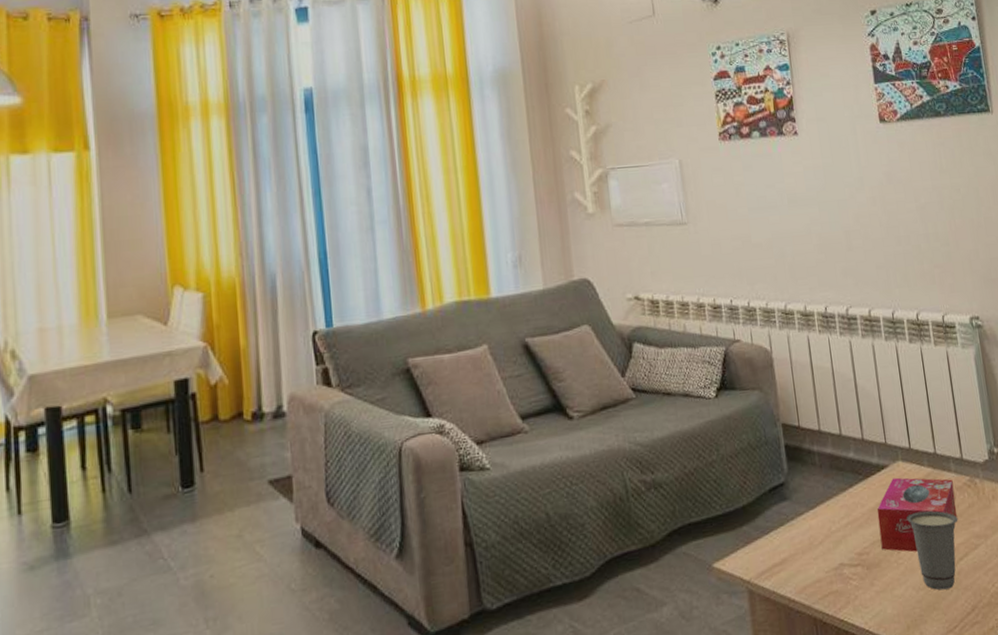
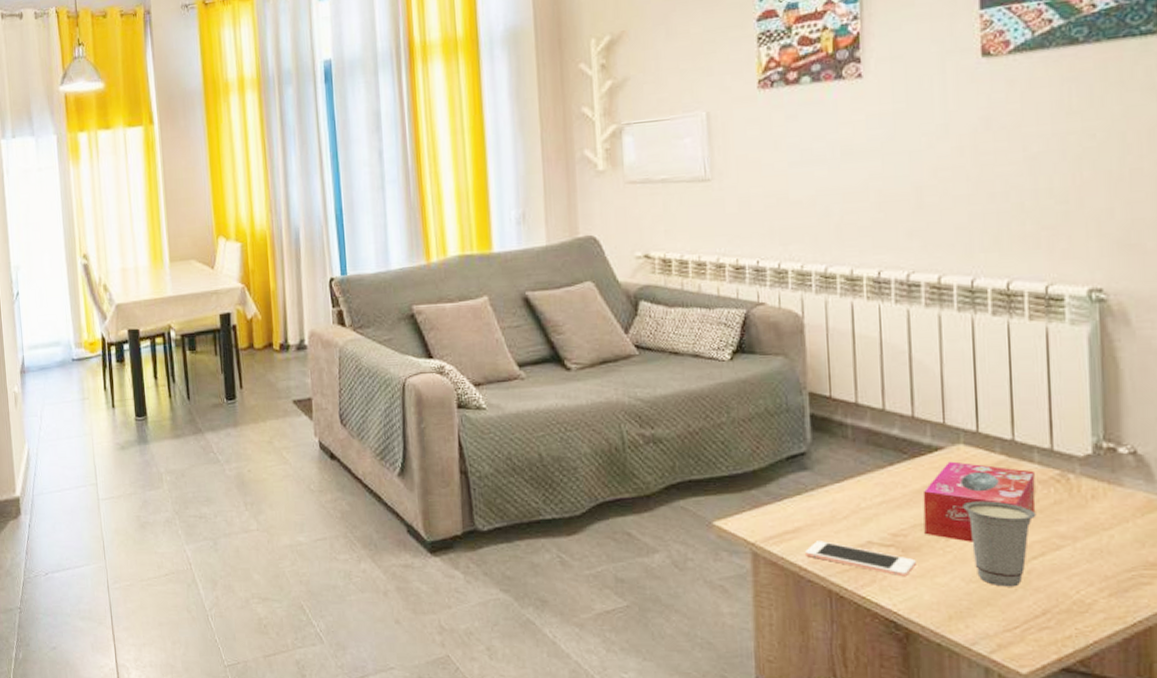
cell phone: none [792,569,879,594] -> present [805,541,916,577]

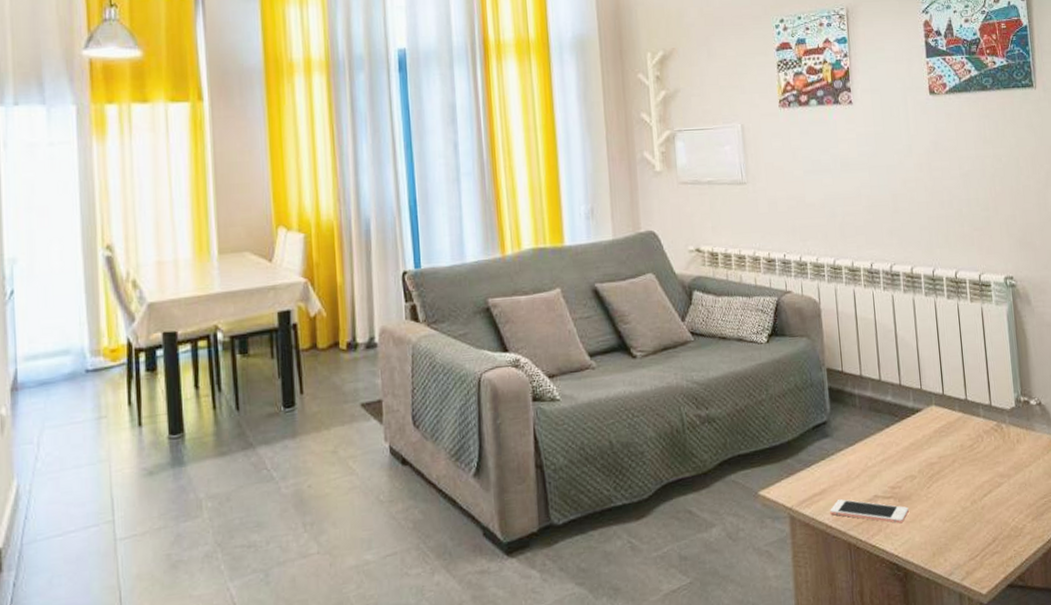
tissue box: present [922,461,1036,542] -> none [910,420,984,488]
cup: present [963,501,1037,587] -> none [937,451,984,523]

